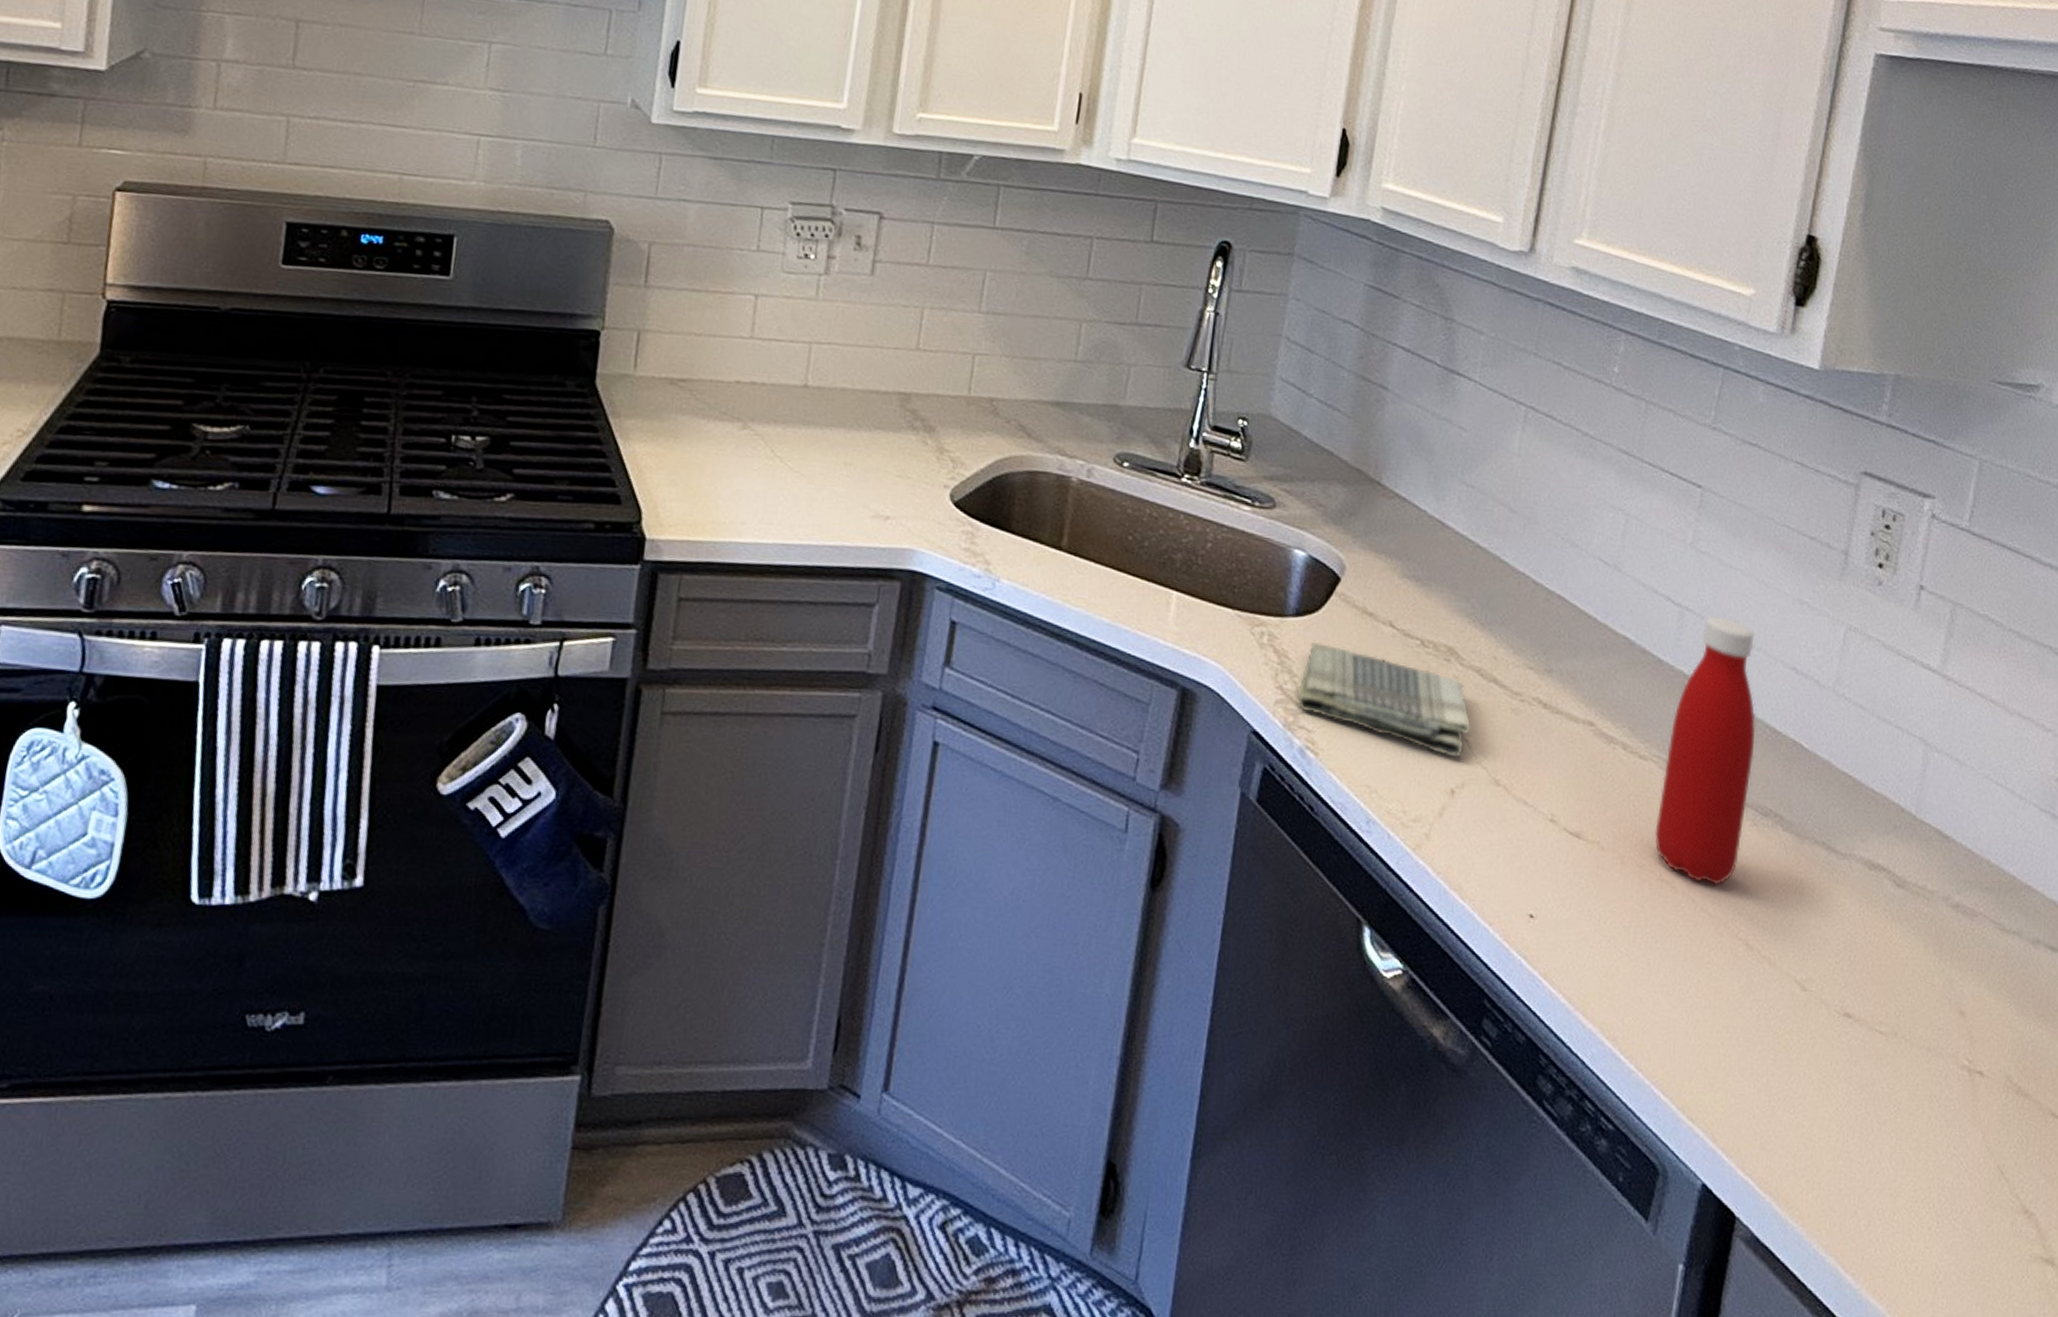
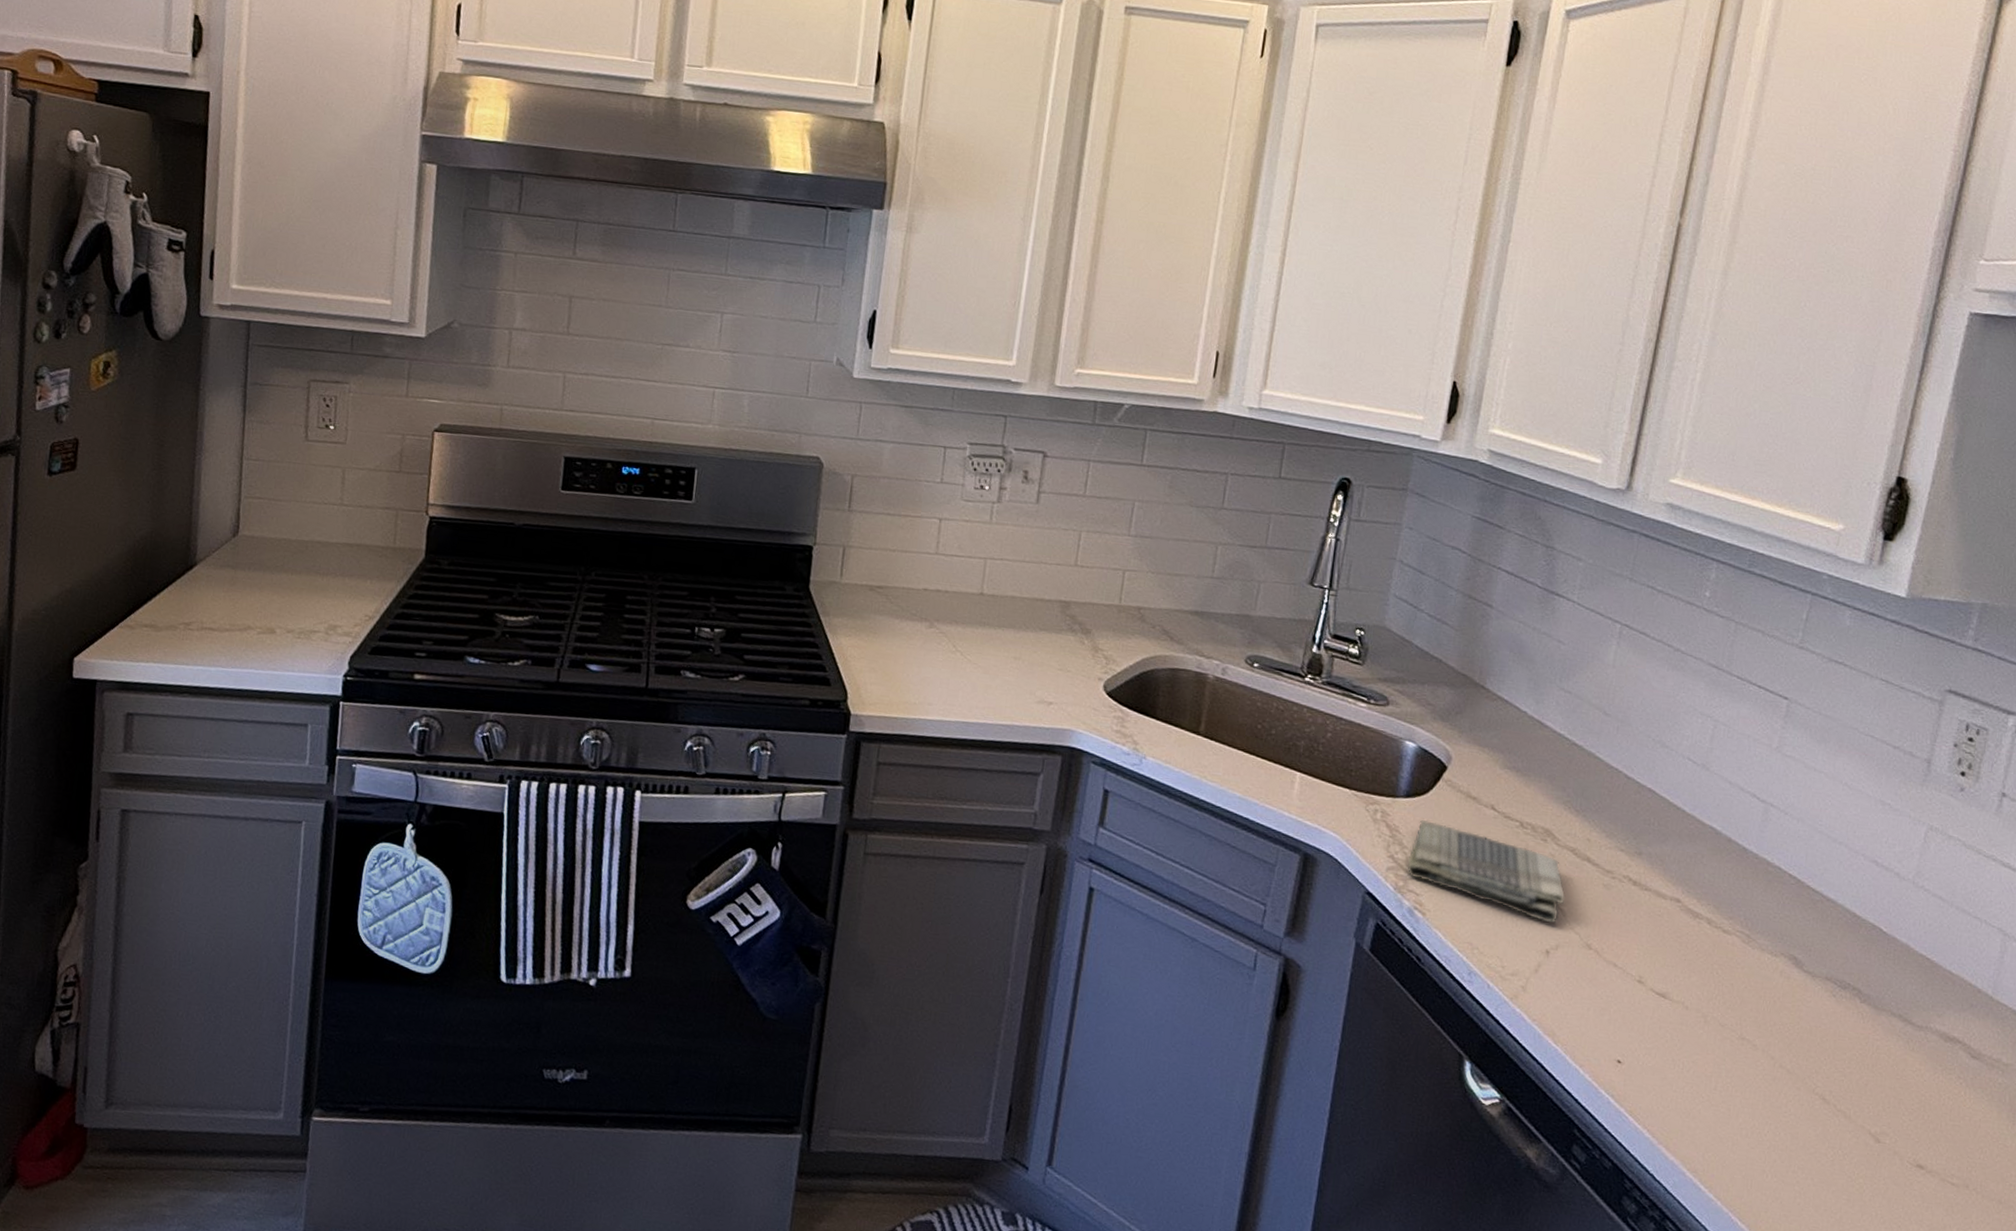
bottle: present [1654,616,1756,885] -> none [1736,812,1837,1046]

